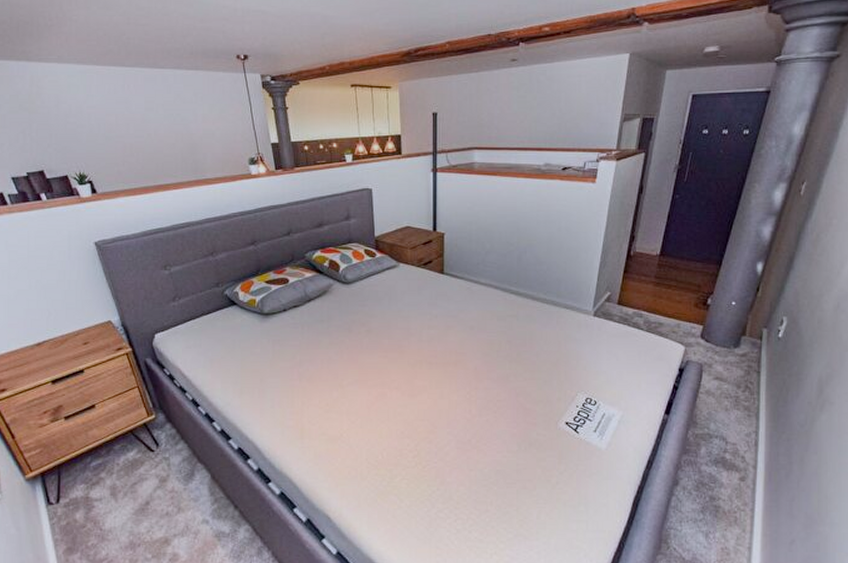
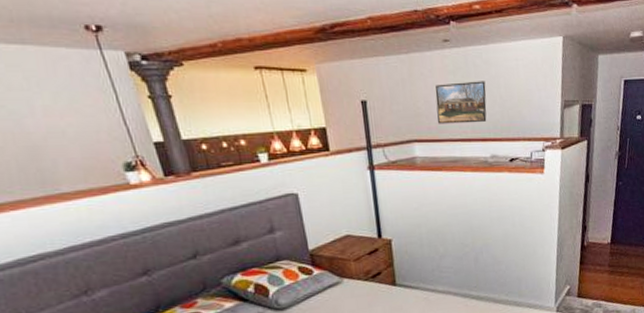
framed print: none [498,96,547,134] -> present [435,81,487,124]

